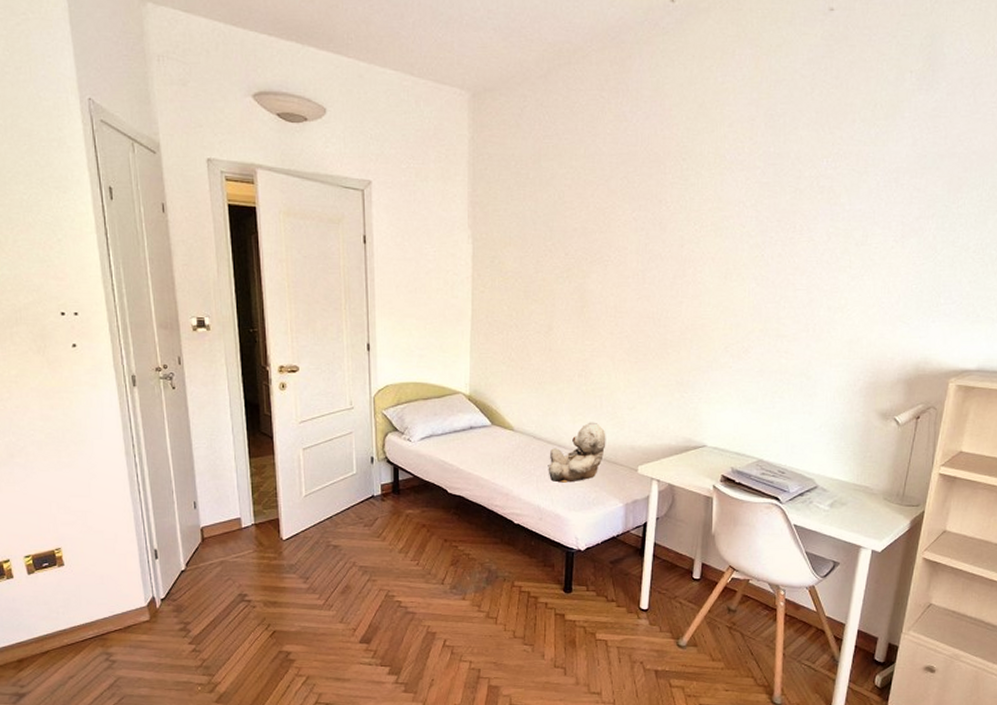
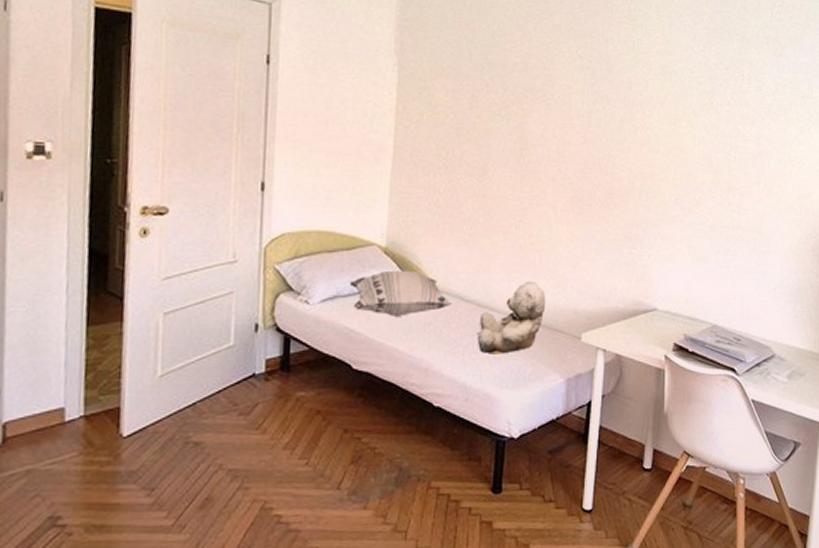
decorative pillow: none [443,414,527,451] -> present [350,270,453,316]

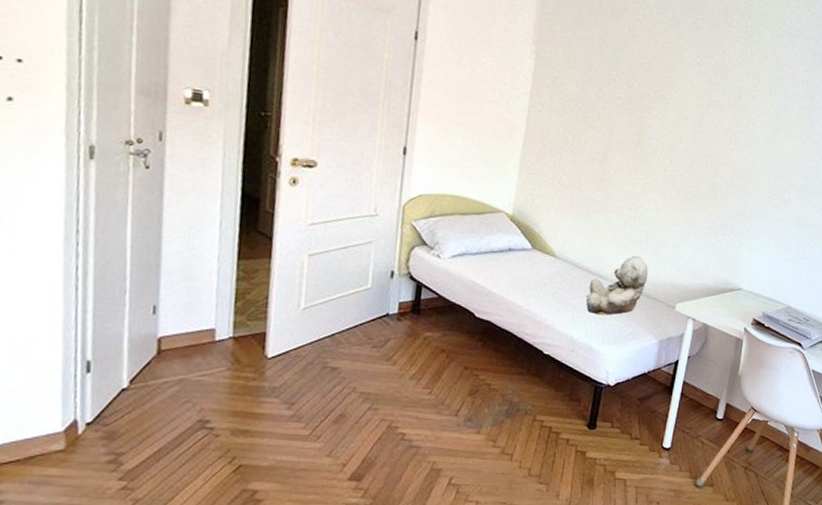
decorative pillow: present [350,270,453,316] -> none [478,235,567,276]

